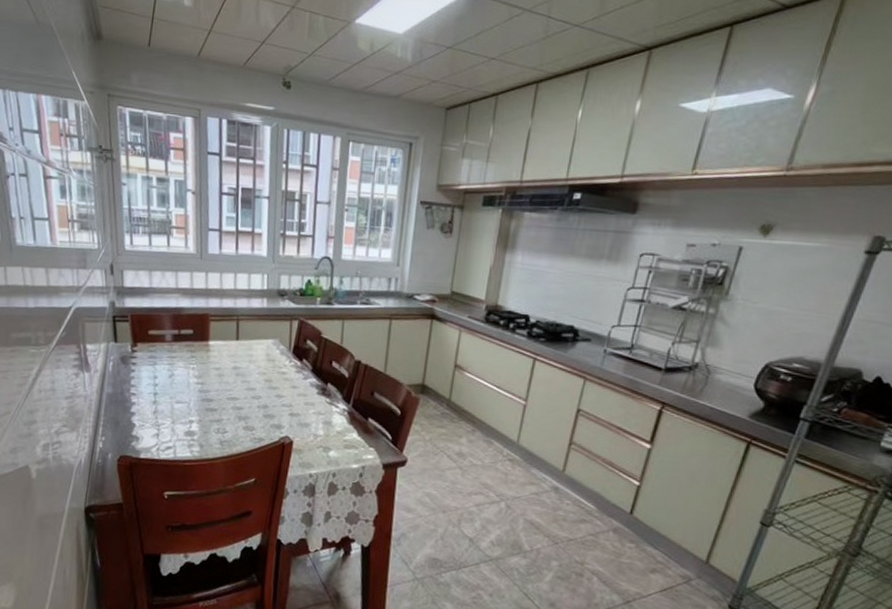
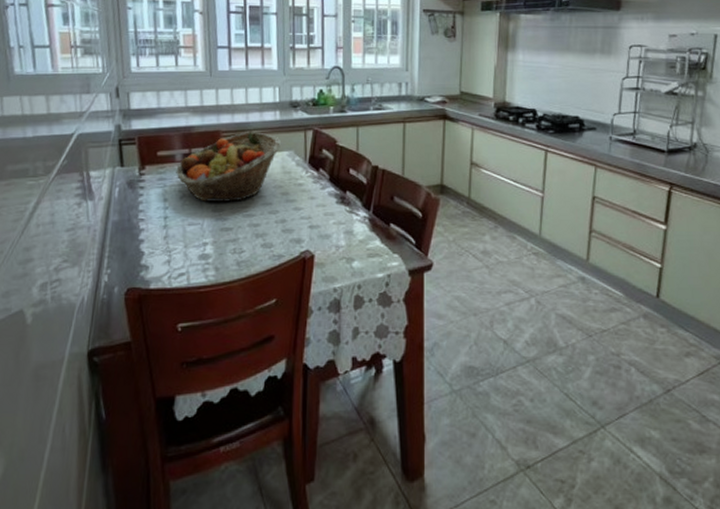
fruit basket: none [166,317,268,384] -> present [176,132,282,202]

